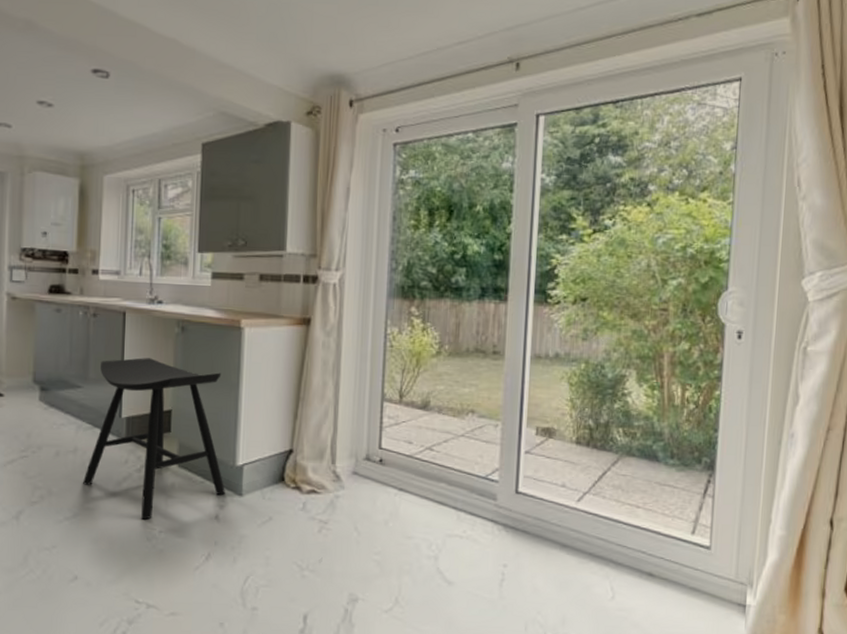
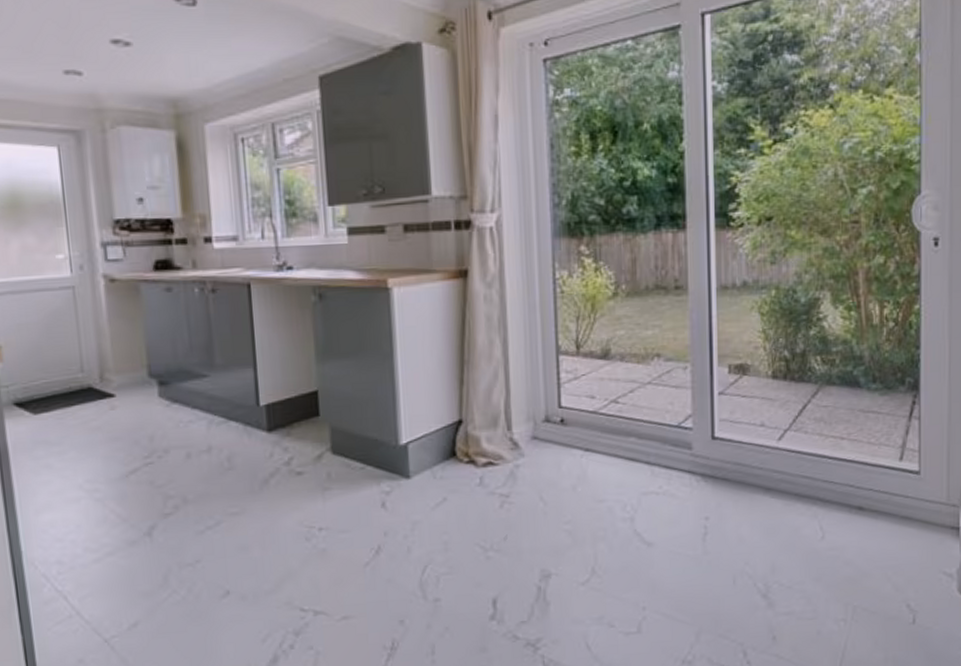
stool: present [82,358,225,520] -> none [222,334,390,518]

